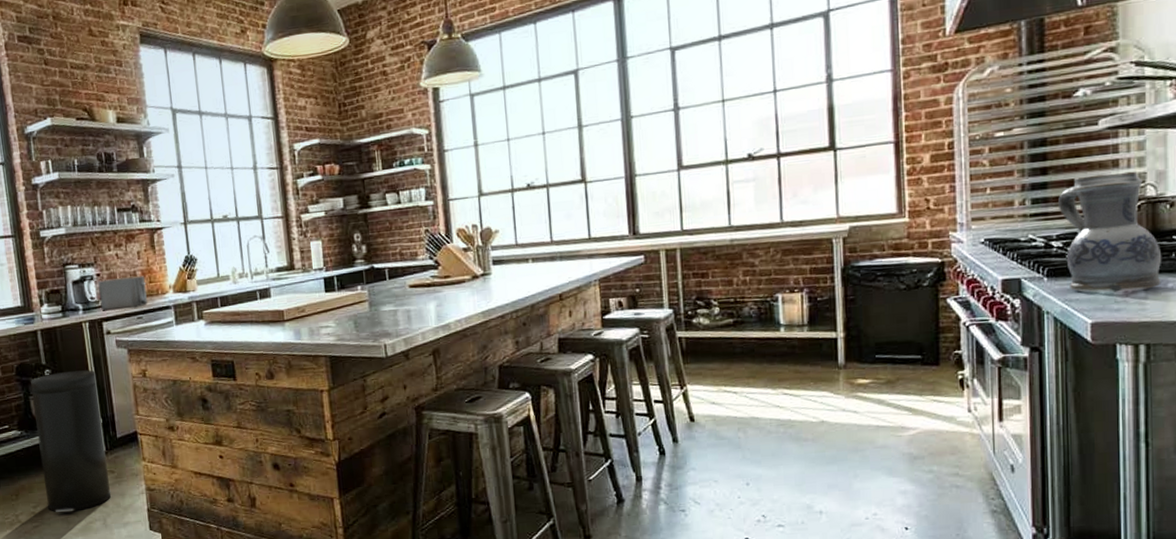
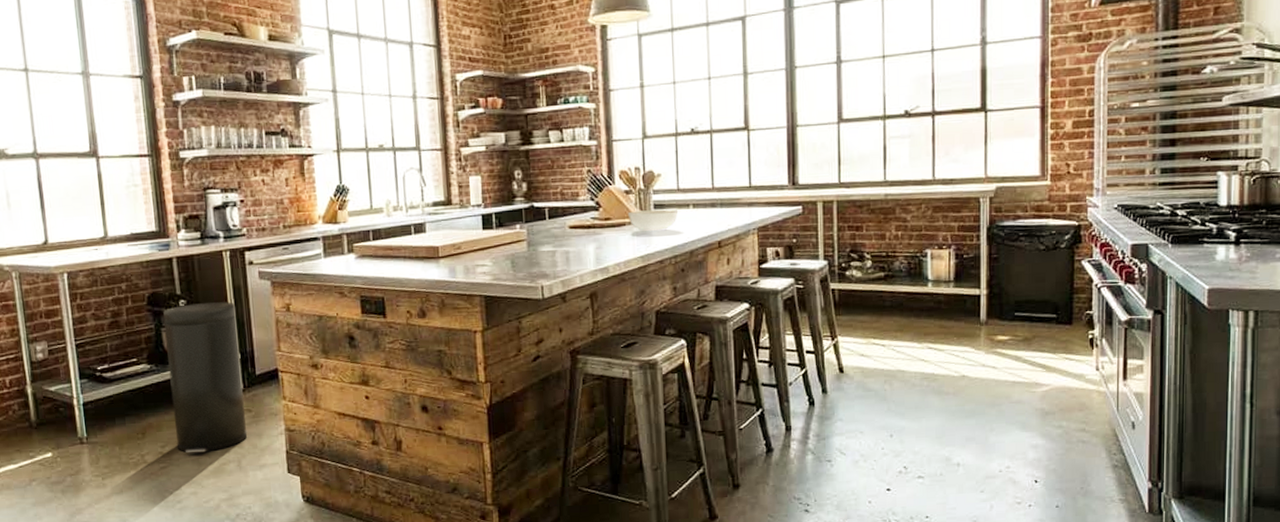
toaster: present [98,276,148,311] -> none [241,204,295,240]
bowl: none [467,264,518,288] -> present [627,209,679,232]
ceramic jug: present [1058,171,1162,293] -> none [1184,147,1272,261]

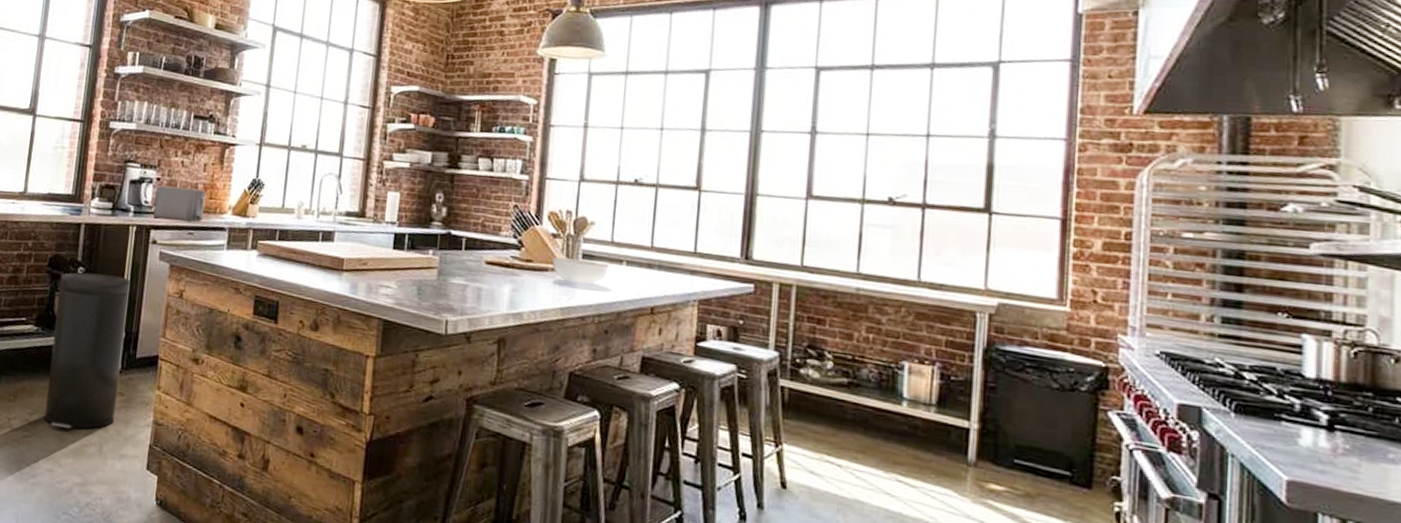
toaster: none [241,204,295,240] -> present [153,185,206,223]

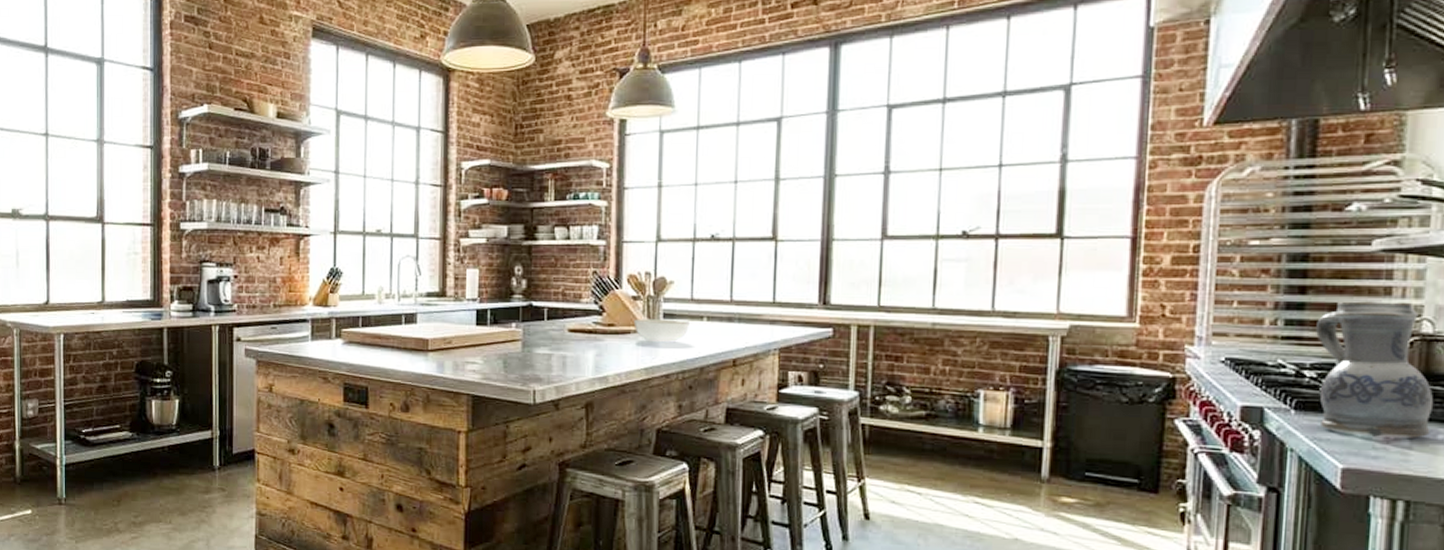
pedal bin: present [44,272,131,430] -> none [148,375,220,528]
toaster: present [153,185,206,223] -> none [234,283,285,317]
ceramic jug: none [1255,303,1382,456] -> present [1316,301,1434,439]

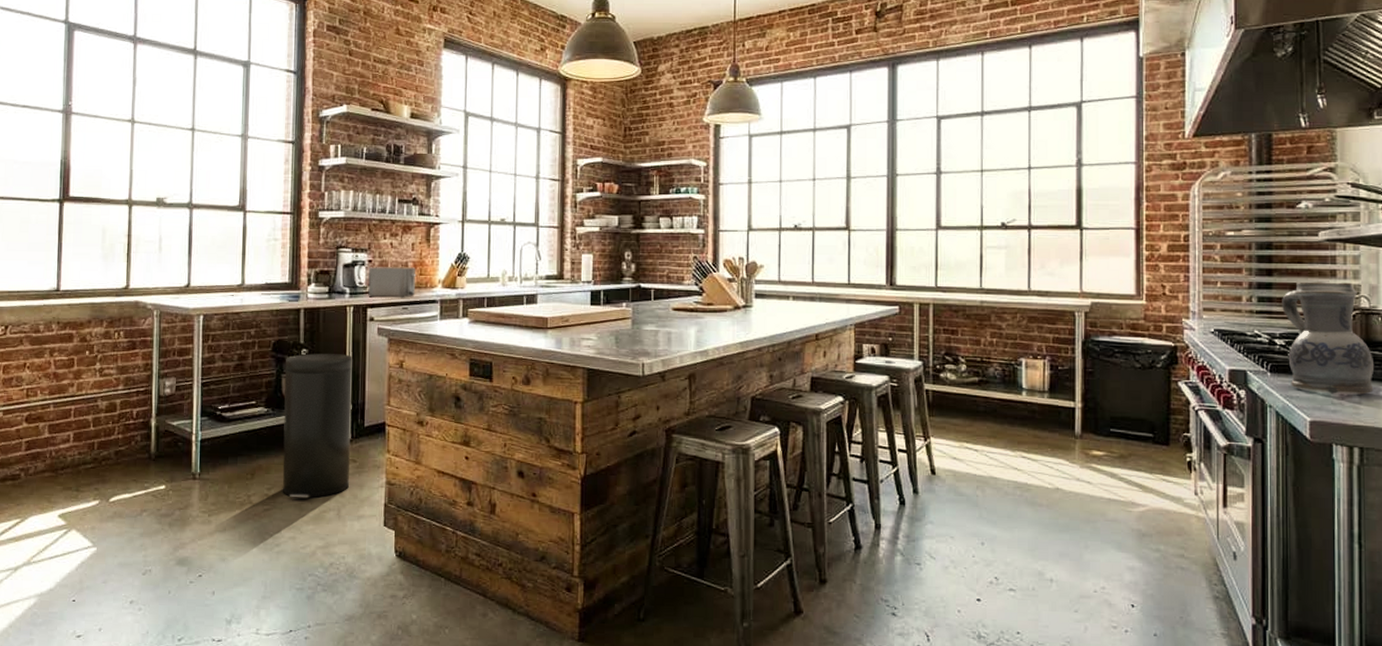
pedal bin: none [148,375,220,528] -> present [282,353,353,499]
toaster: none [234,283,285,317] -> present [368,267,416,298]
bowl: present [633,319,691,343] -> none [729,298,779,320]

